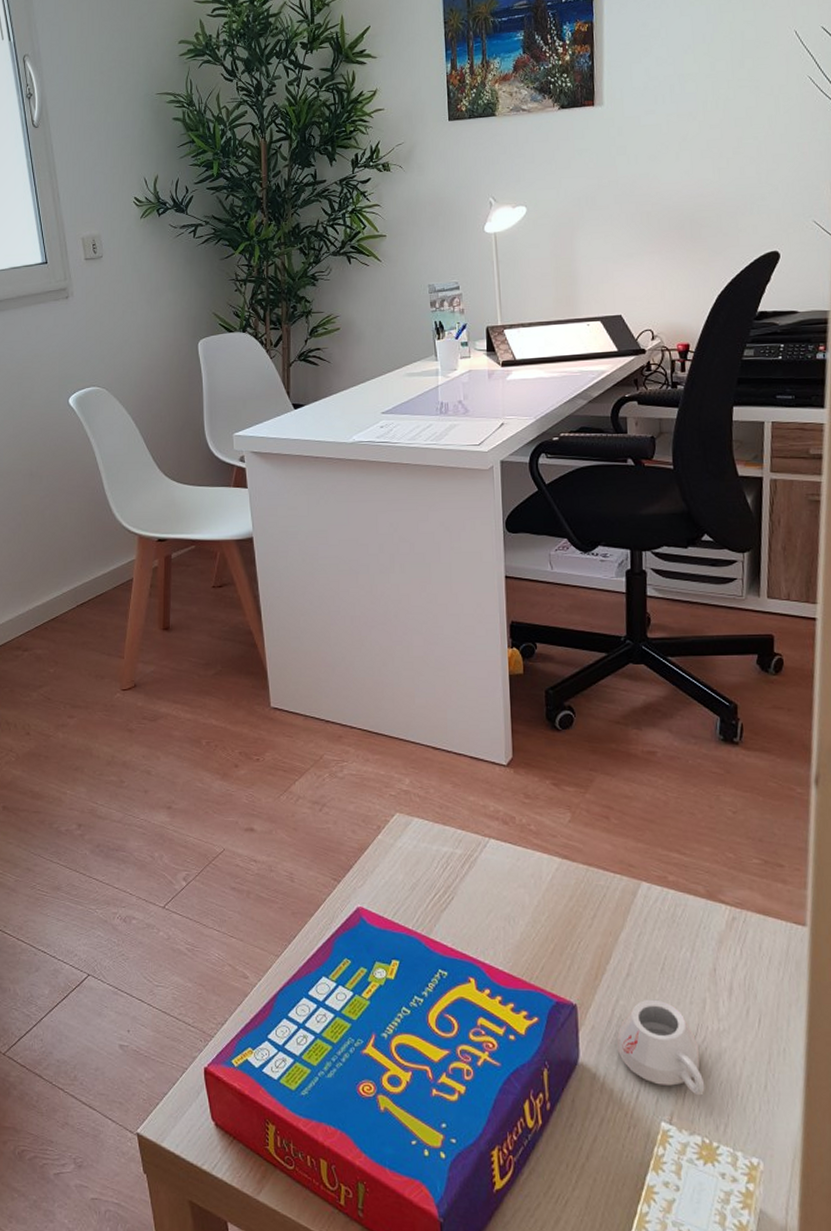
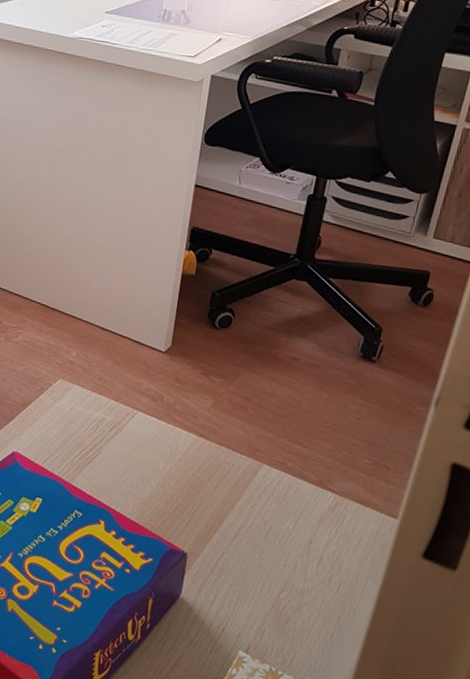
cup: present [617,999,705,1096] -> none [215,557,284,636]

